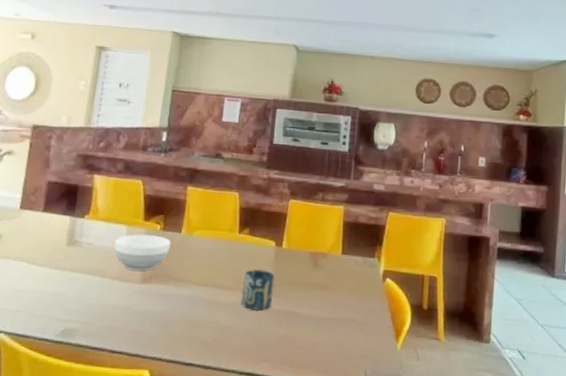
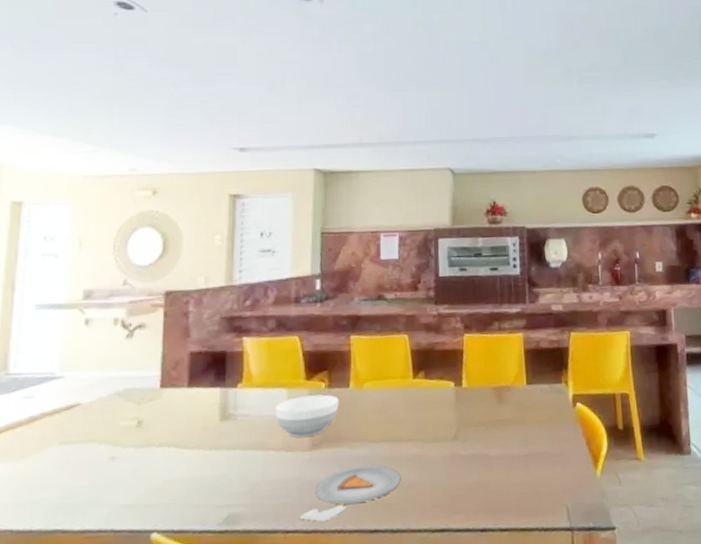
dinner plate: none [124,304,218,349] -> present [299,465,401,522]
cup: present [241,268,275,312] -> none [424,413,459,461]

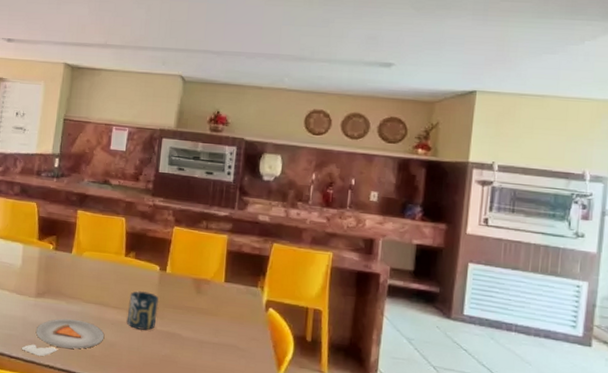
bowl: present [275,394,339,438] -> none [12,252,62,286]
cup: none [424,413,459,461] -> present [126,290,159,331]

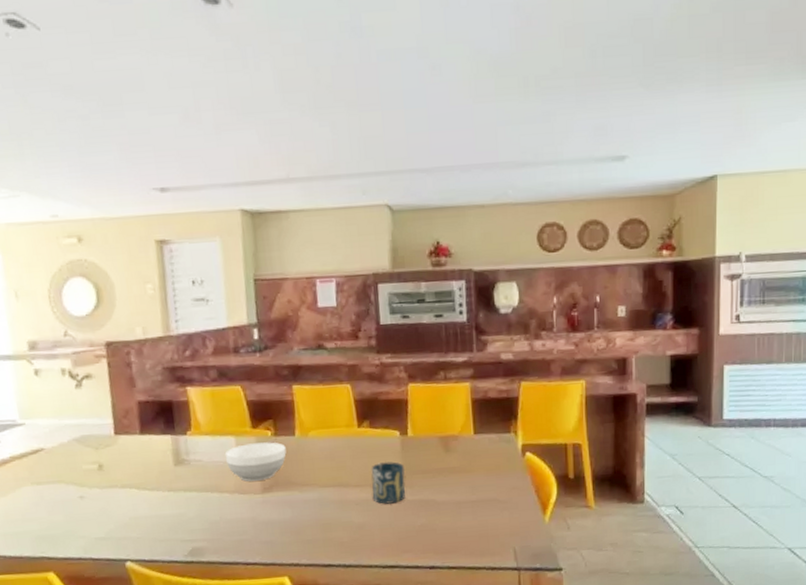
bowl: none [12,252,62,286] -> present [225,442,287,482]
dinner plate: present [21,318,105,357] -> none [257,507,351,557]

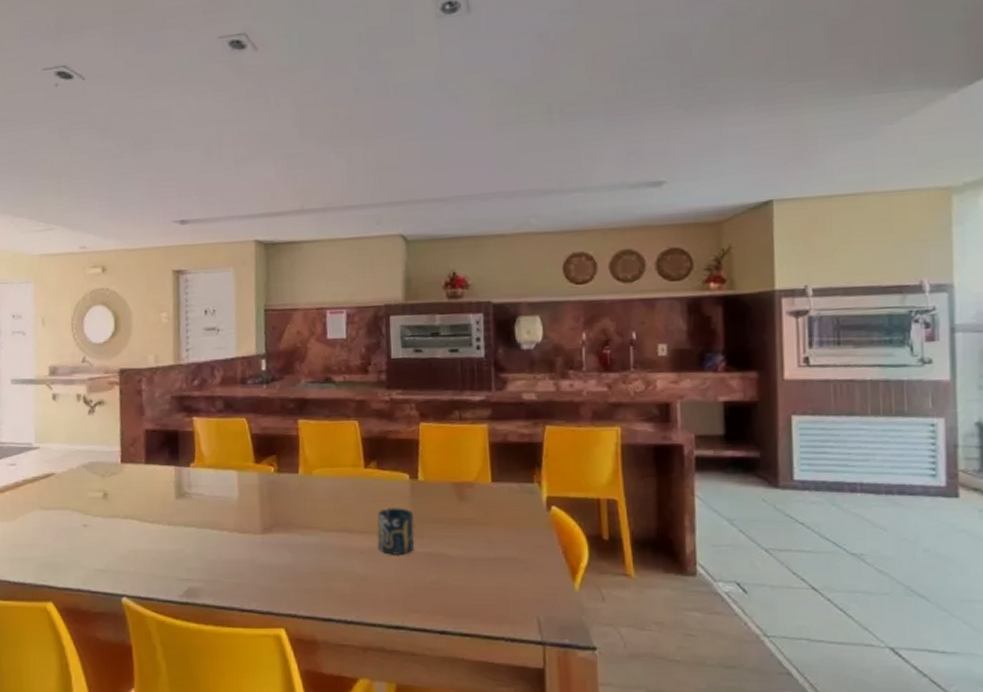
bowl: present [225,442,287,482] -> none [226,479,289,520]

